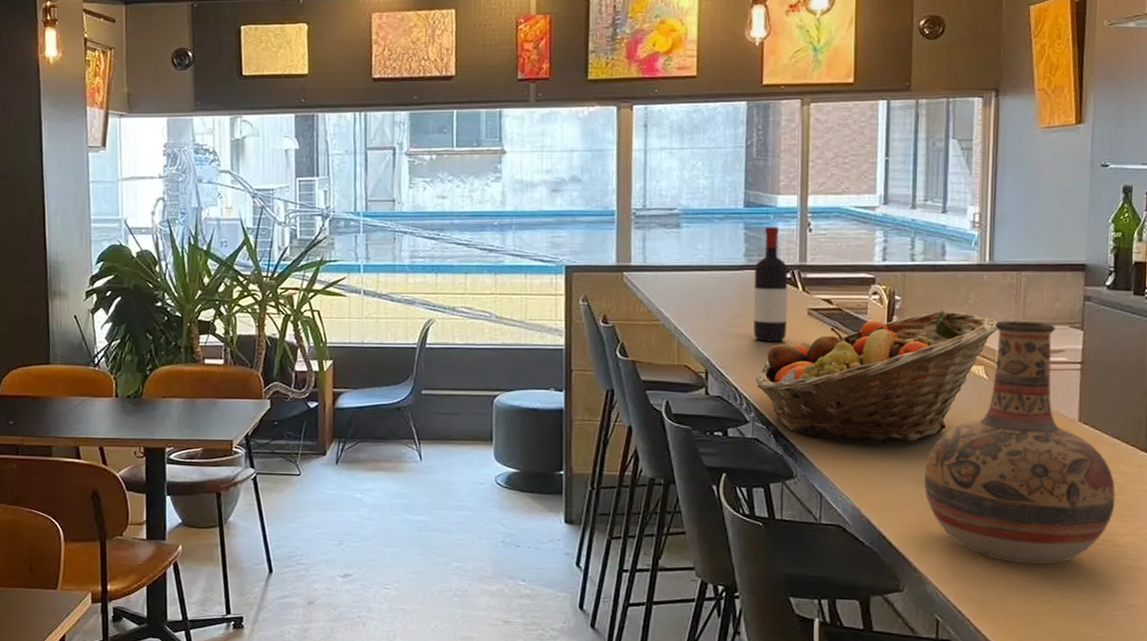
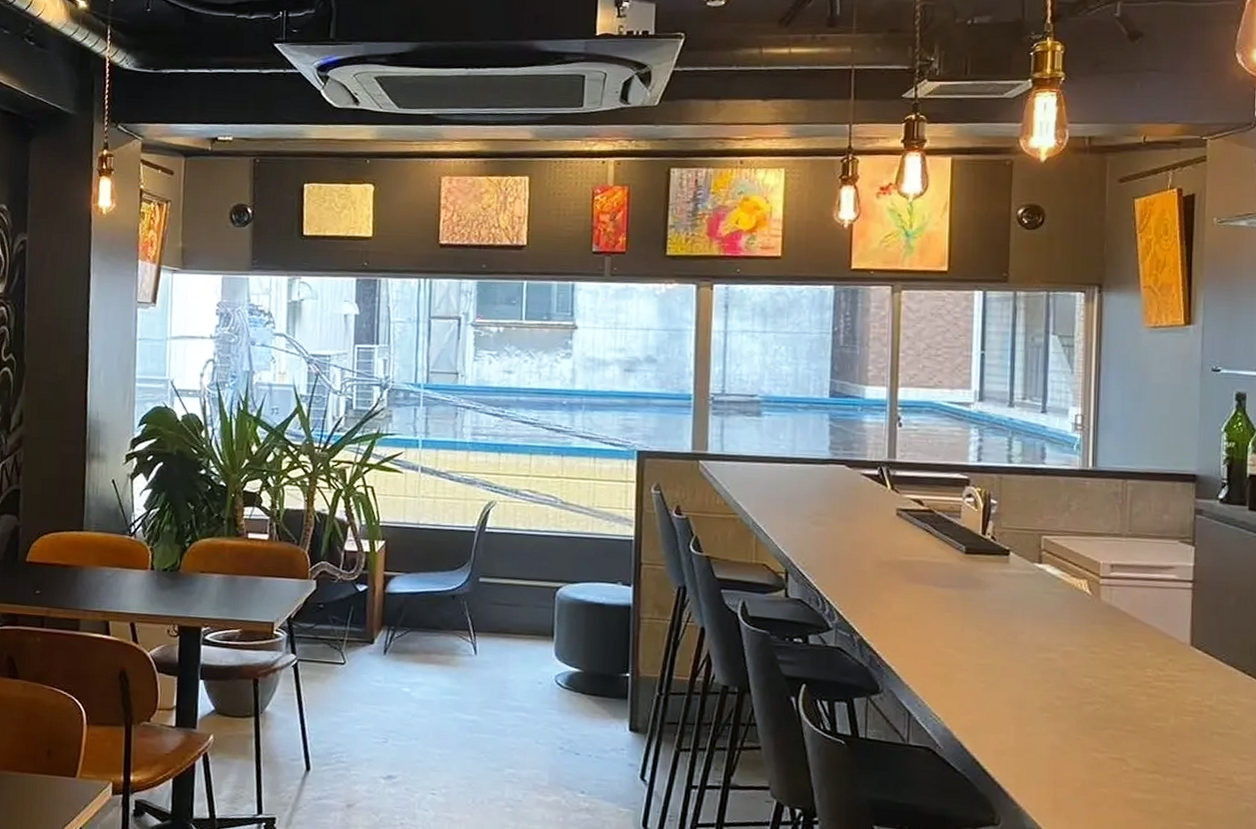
wine bottle: present [753,226,789,342] -> none [838,418,876,544]
fruit basket: present [756,311,998,444] -> none [839,518,1102,660]
vase: present [923,321,1116,565] -> none [1021,532,1232,803]

